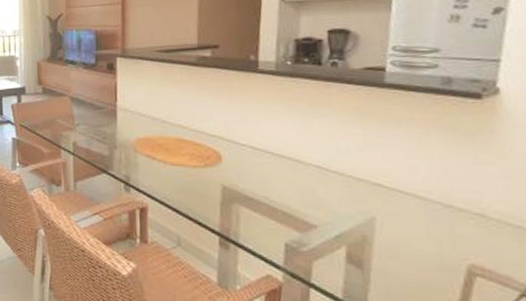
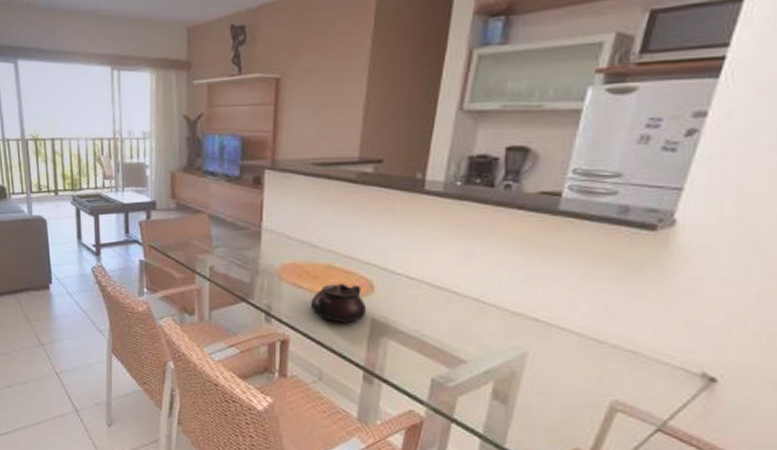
teapot: none [164,154,217,191] -> present [310,283,367,323]

